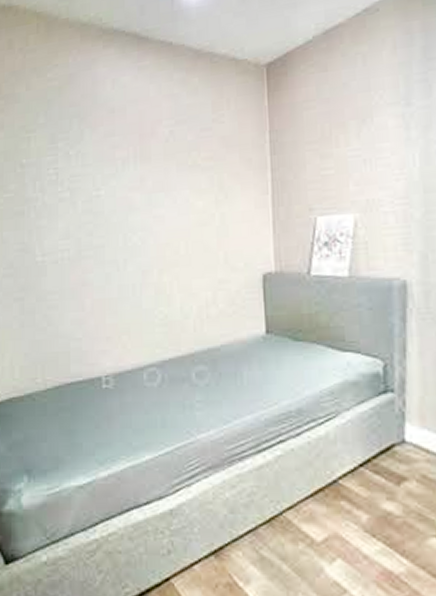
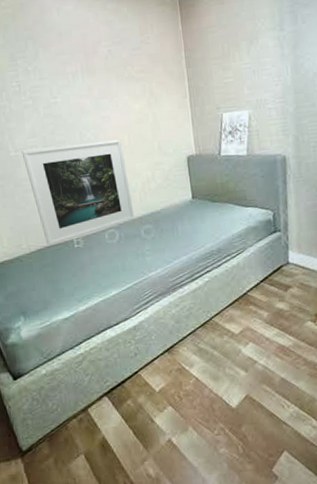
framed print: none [50,247,185,383] -> present [21,140,135,246]

